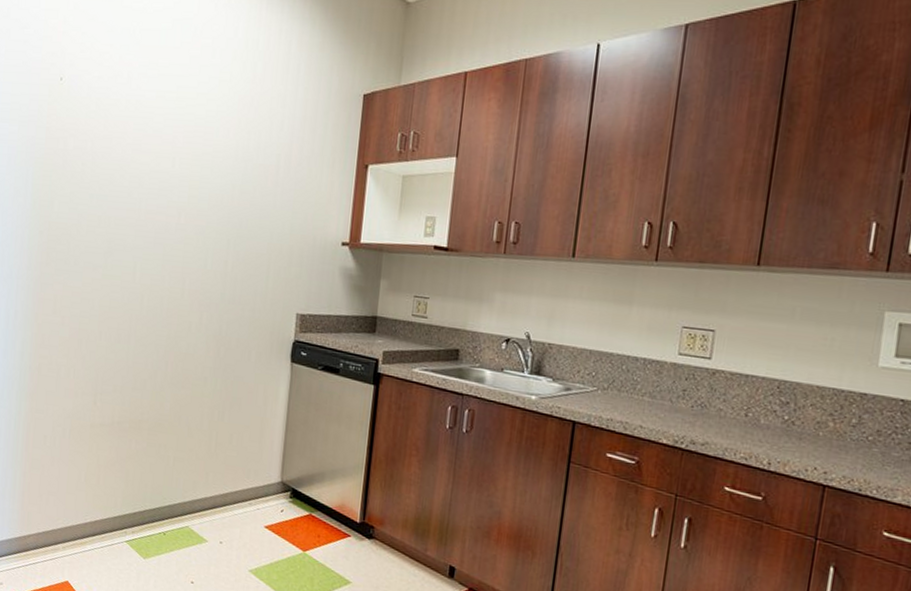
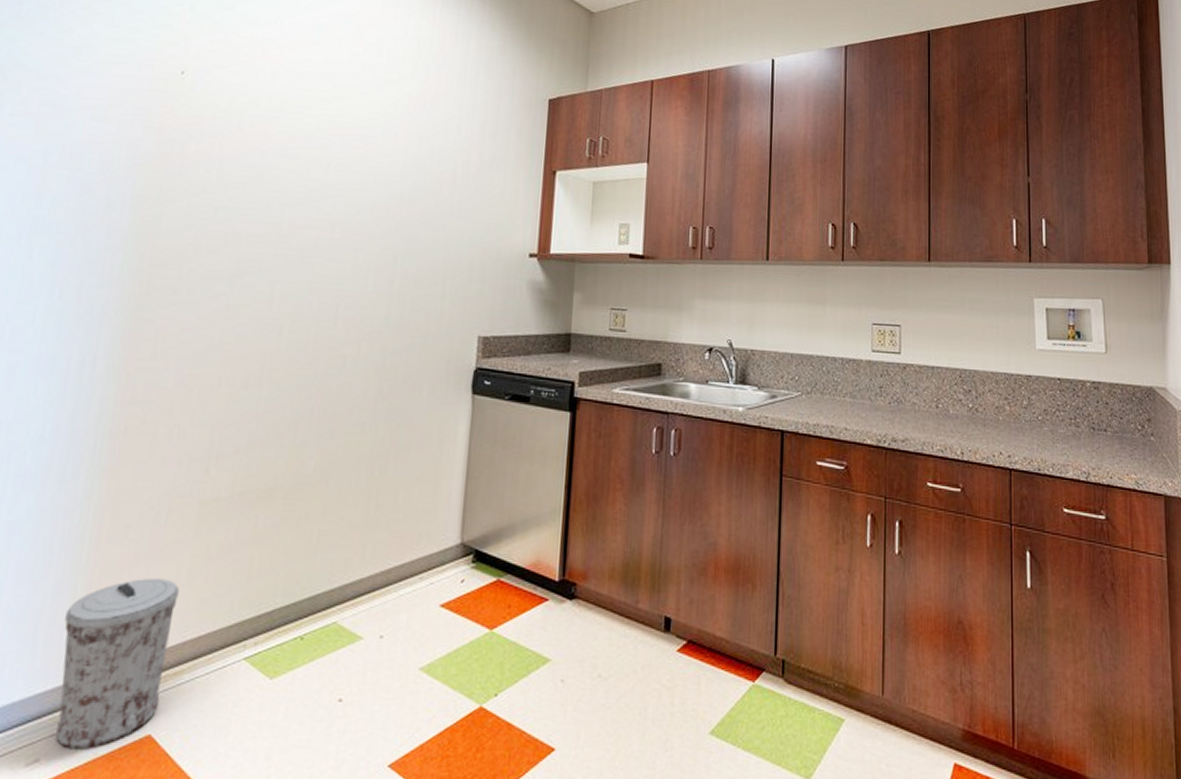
trash can: none [10,474,81,583] -> present [55,578,179,749]

